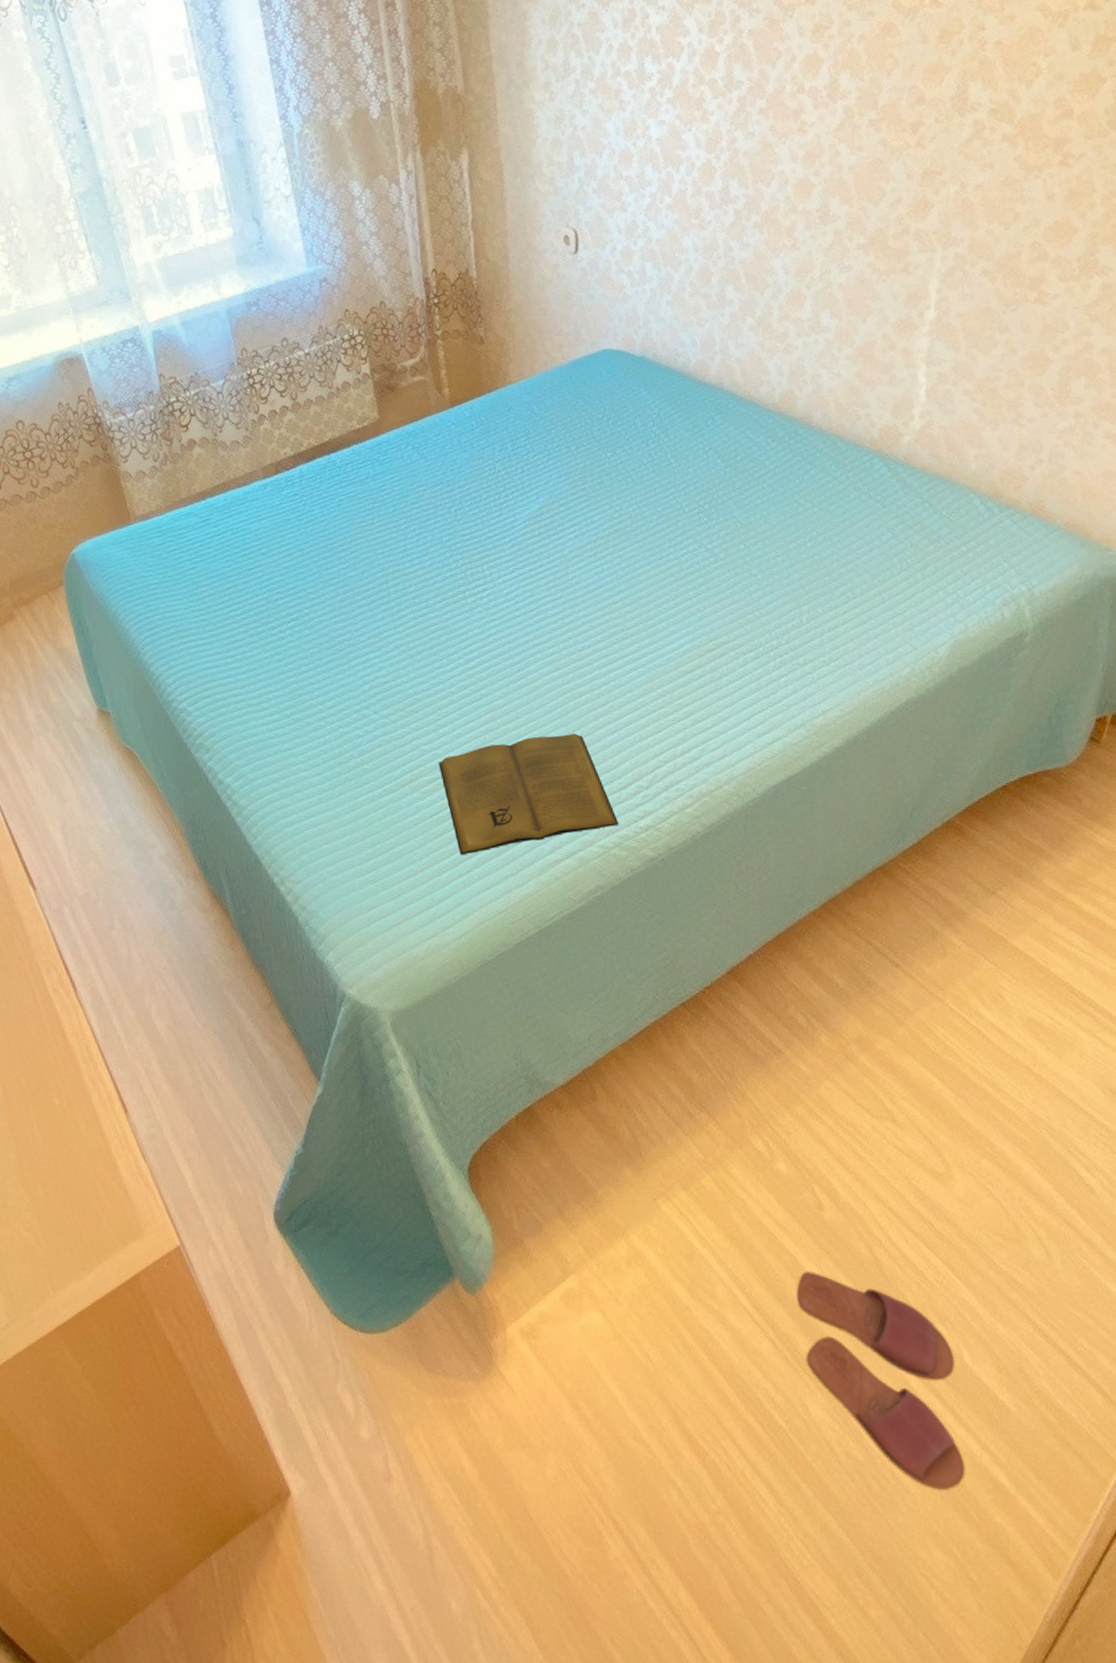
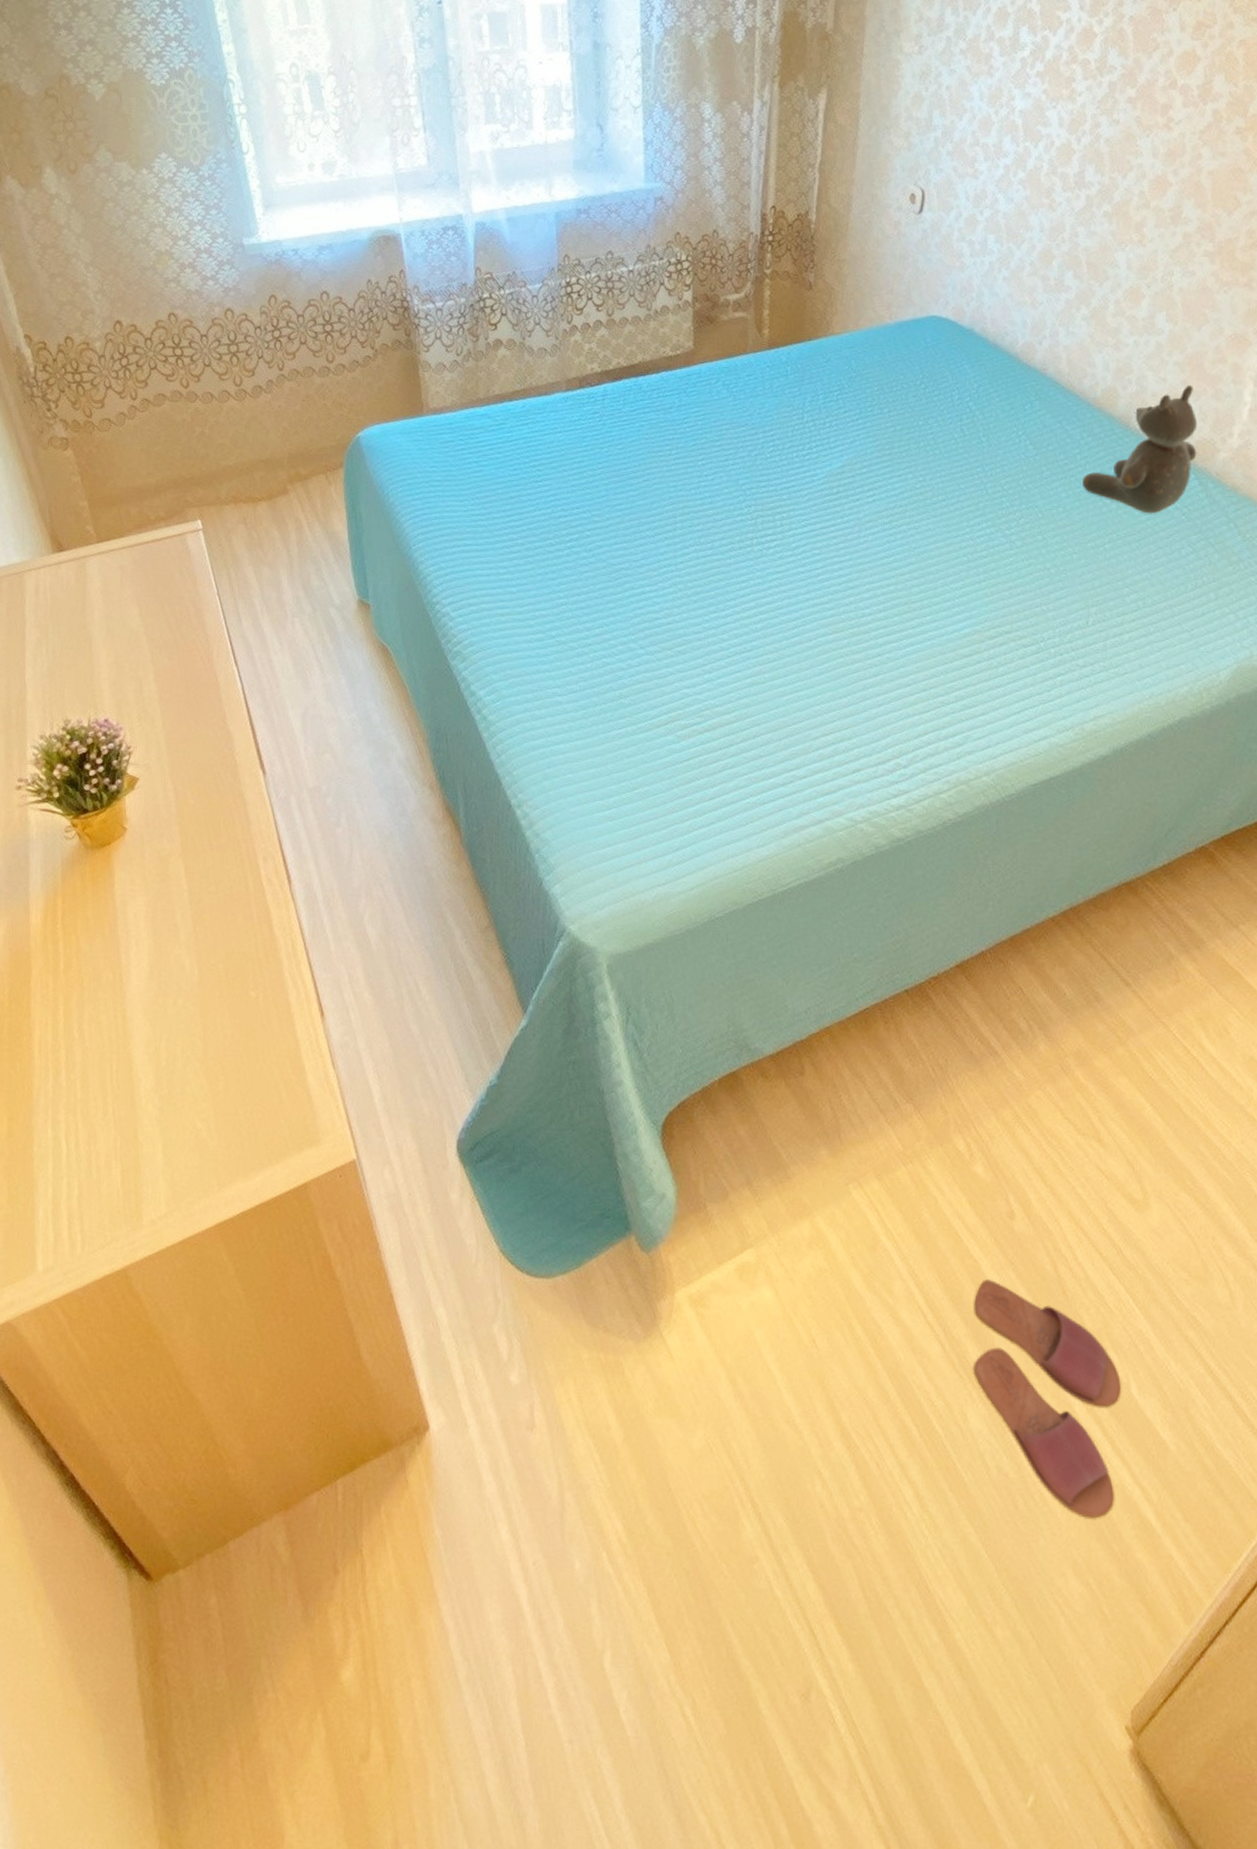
book: present [439,733,618,854] -> none [698,697,870,806]
stuffed bear: none [774,375,882,507] -> present [1082,384,1198,514]

